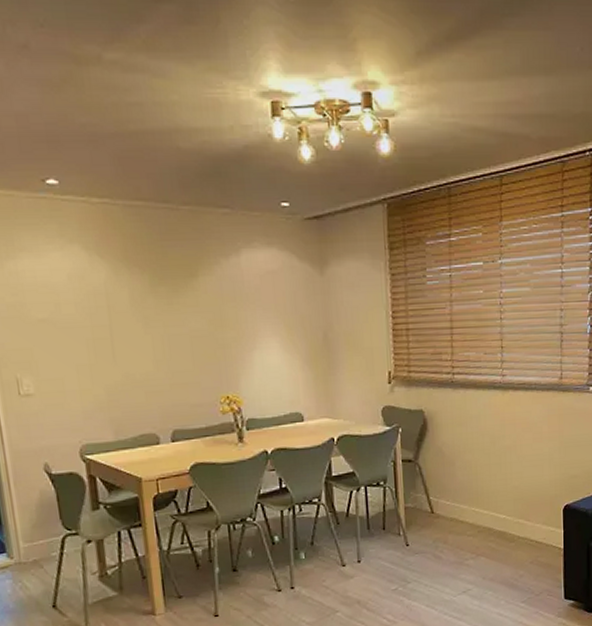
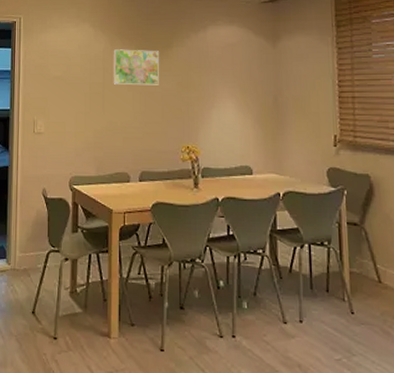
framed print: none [118,280,185,327] -> present [113,49,159,86]

